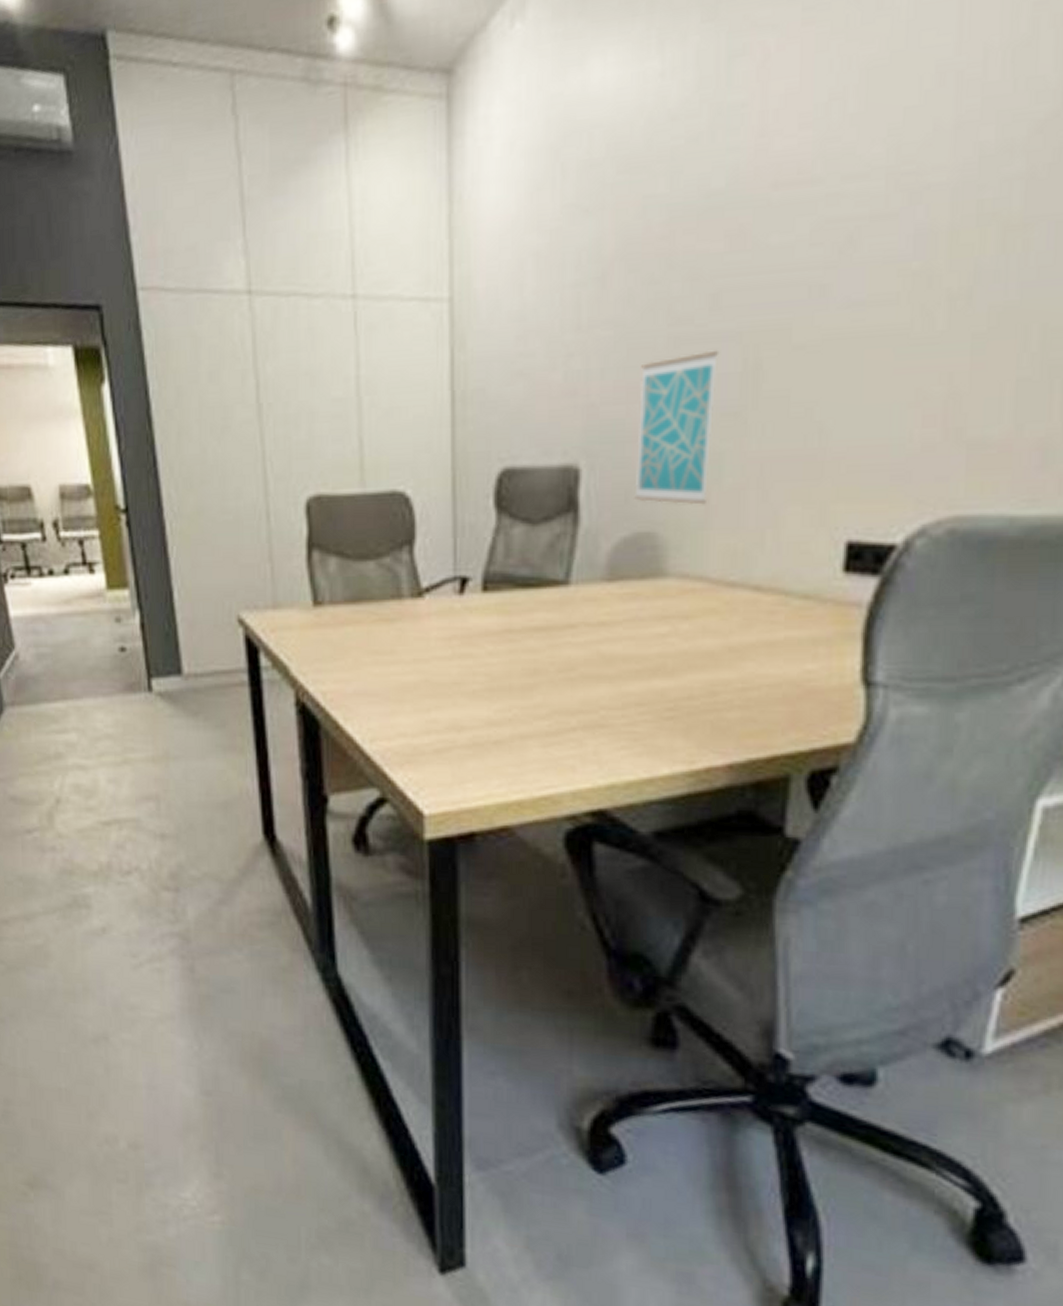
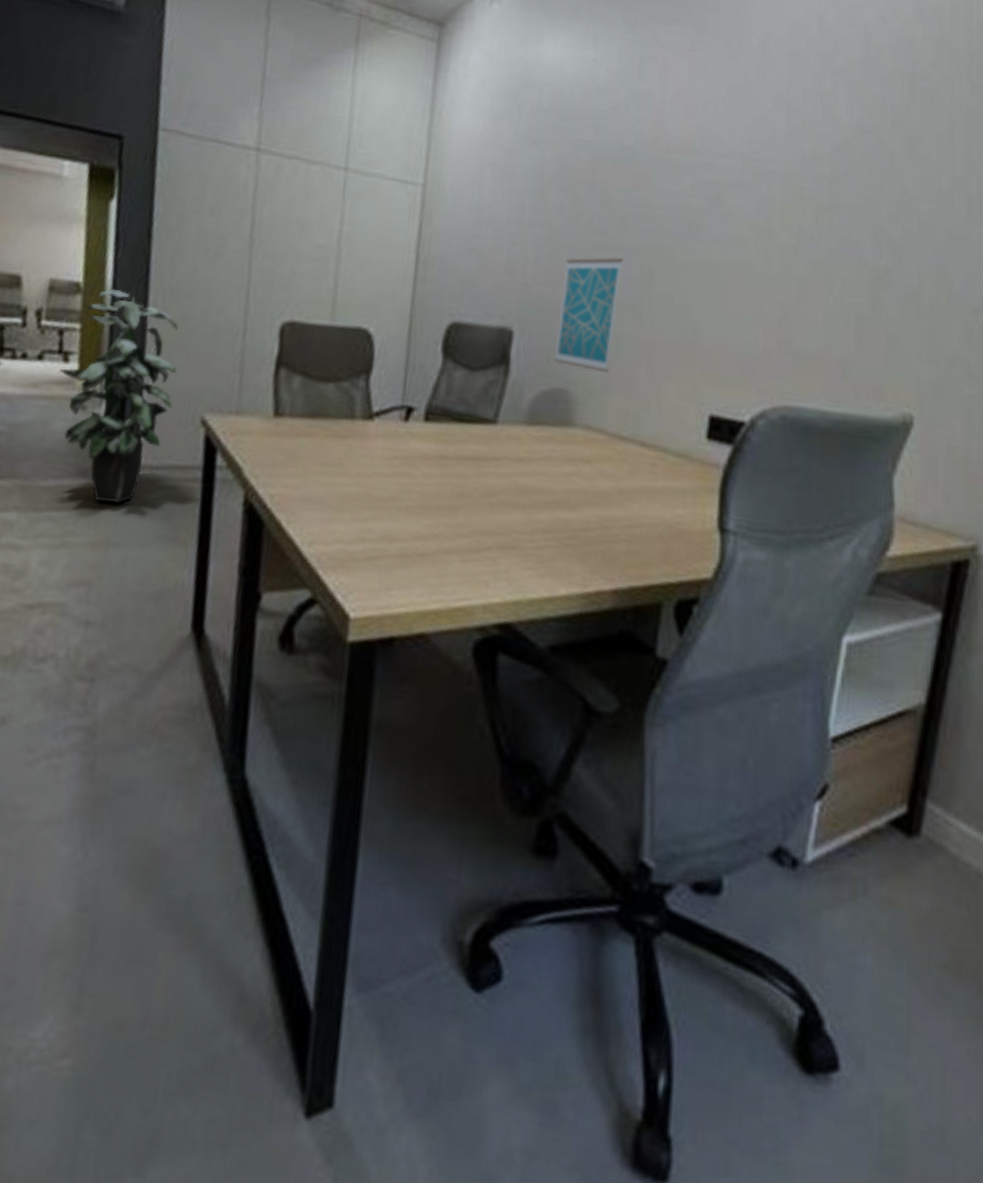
indoor plant: none [87,487,205,716] -> present [59,289,178,504]

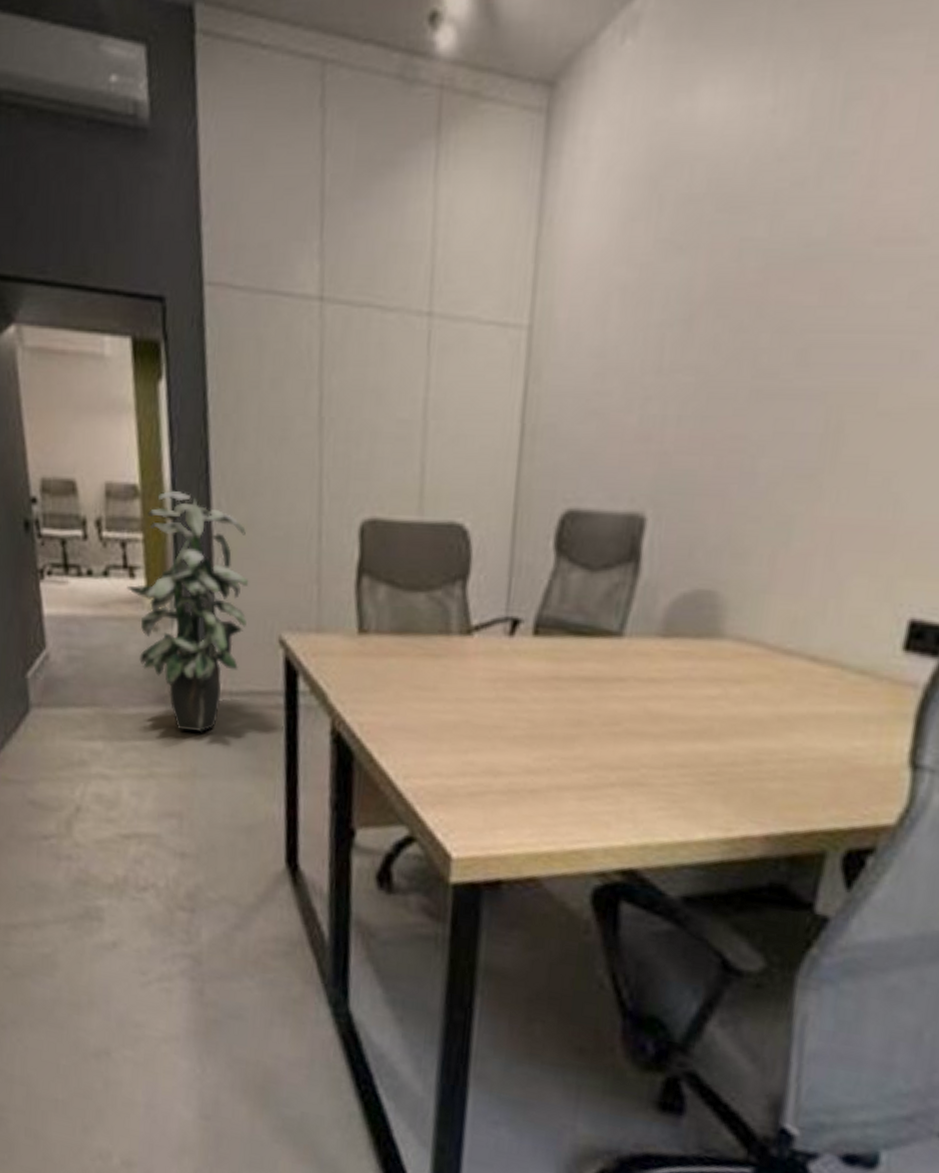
wall art: present [554,257,623,373] -> none [698,408,800,568]

